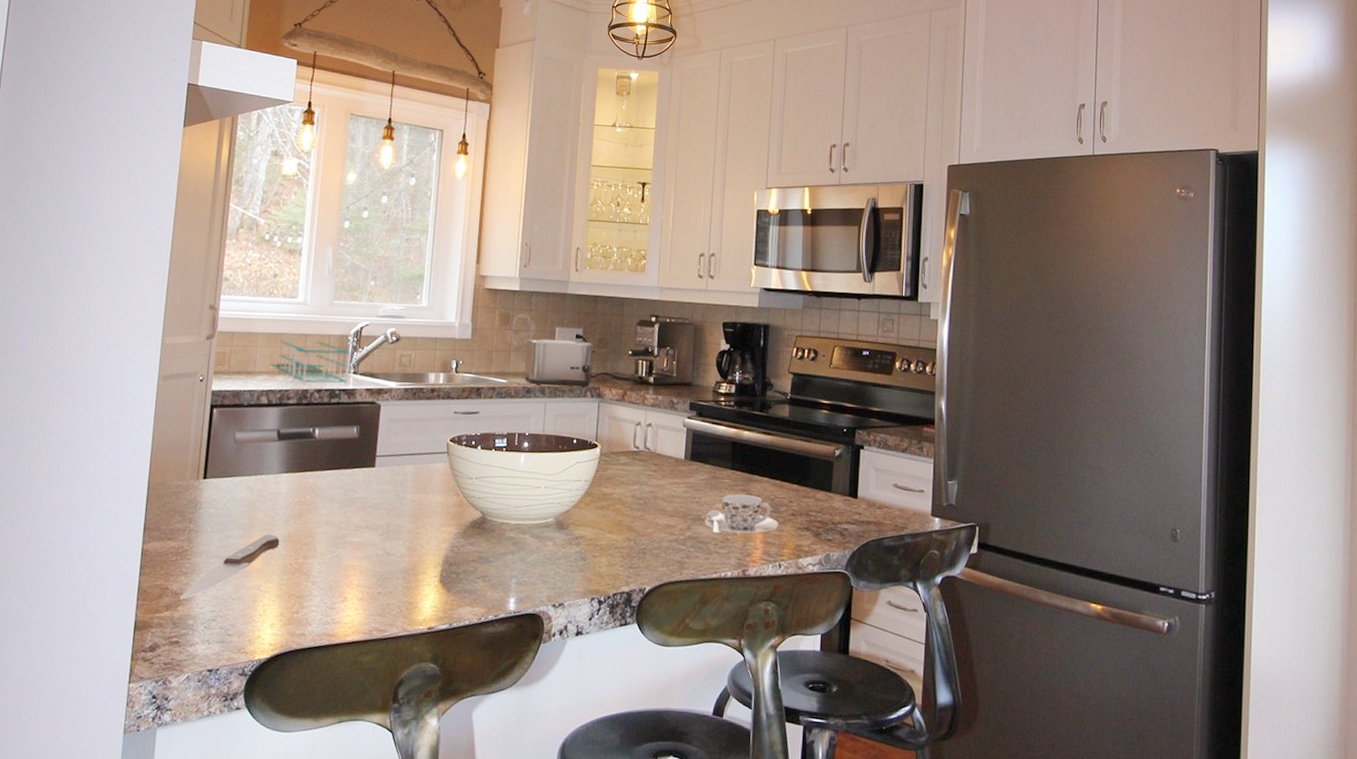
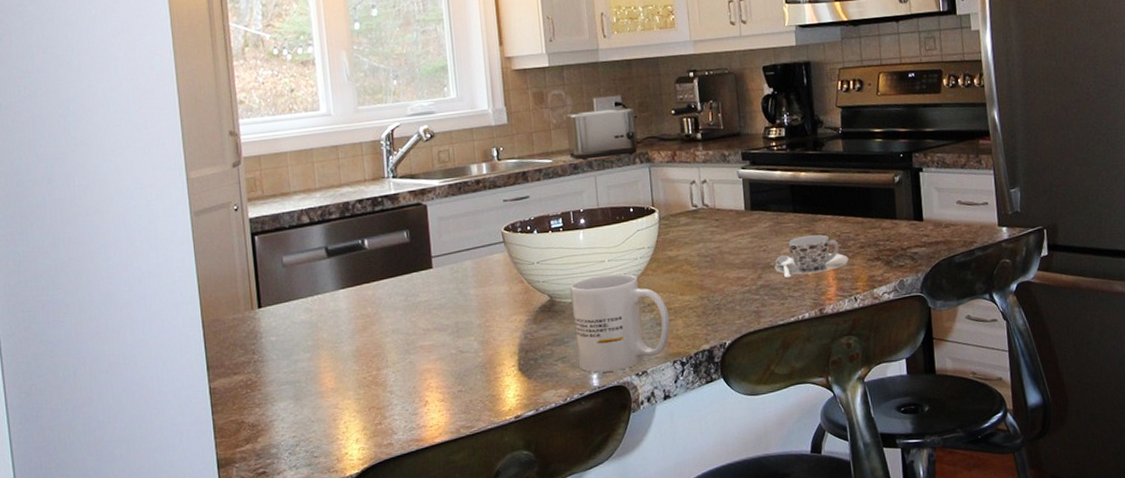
kitchen knife: present [179,535,280,600] -> none [258,352,350,431]
dish rack: present [269,339,351,386] -> none [303,149,390,197]
mug: none [498,500,595,599] -> present [570,273,671,373]

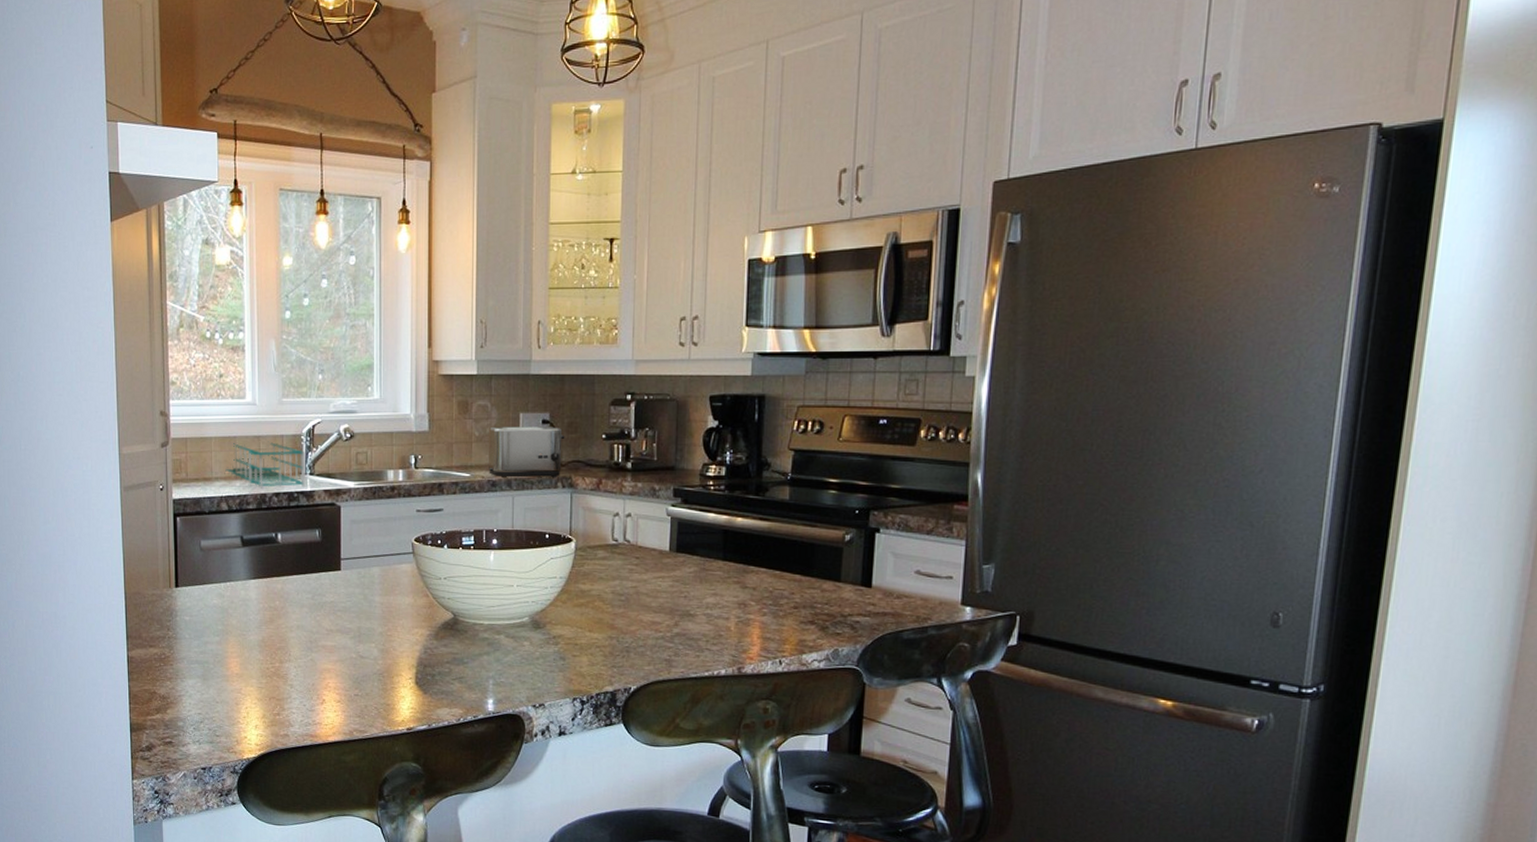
dish rack: none [303,149,390,197] -> present [225,441,306,489]
mug: present [570,273,671,373] -> none [474,600,575,699]
teacup: present [775,234,849,279] -> none [694,587,779,630]

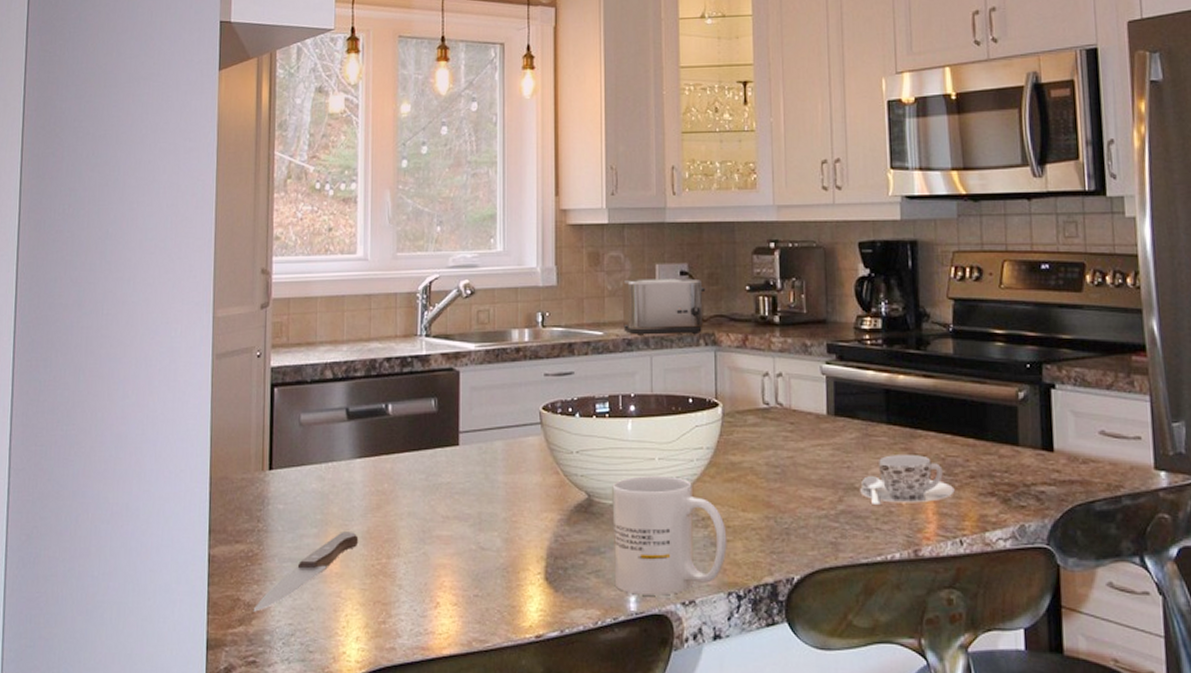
kitchen knife: none [167,640,255,703] -> present [253,532,359,612]
dish rack: present [225,441,306,489] -> none [331,300,422,353]
mug: none [474,600,575,699] -> present [612,476,727,596]
teacup: none [694,587,779,630] -> present [860,455,955,506]

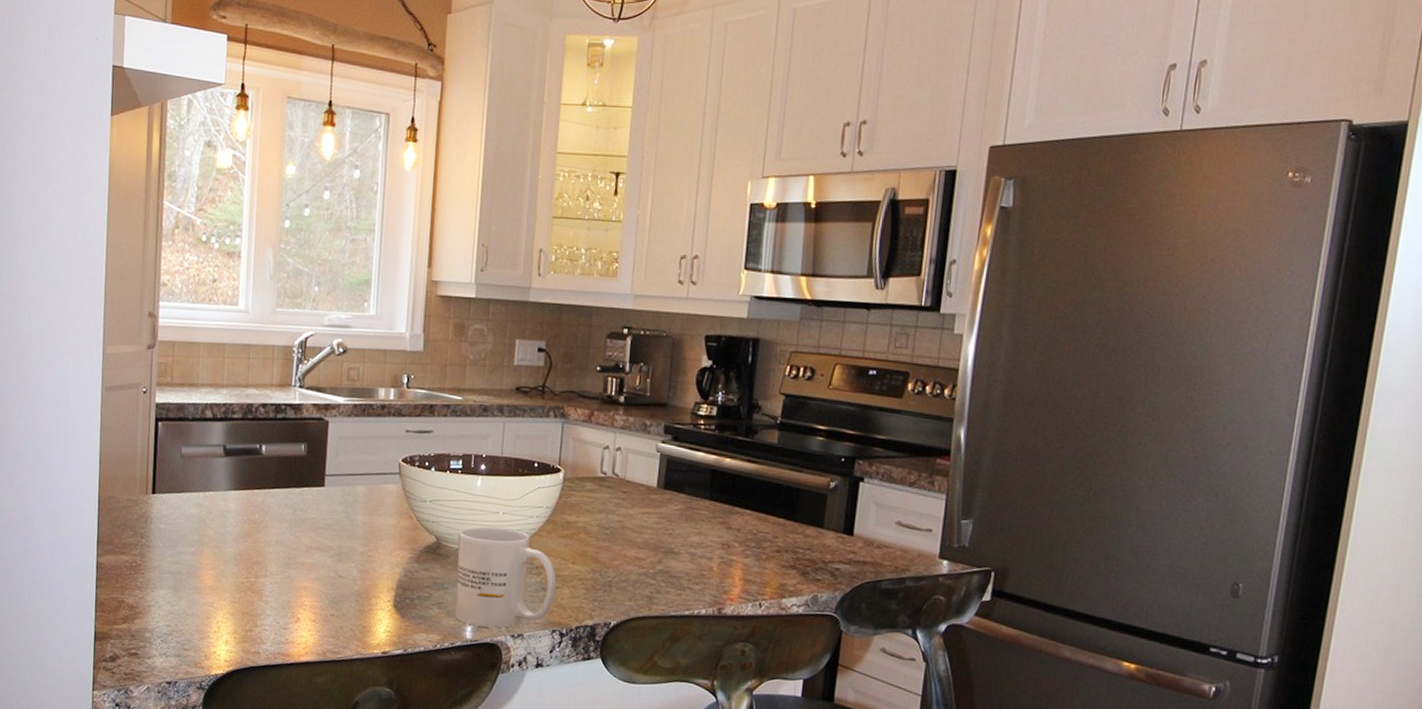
kitchen knife: present [253,532,359,612] -> none [136,552,231,613]
toaster: present [622,278,706,335] -> none [481,351,560,406]
teacup: present [860,455,955,506] -> none [678,526,761,570]

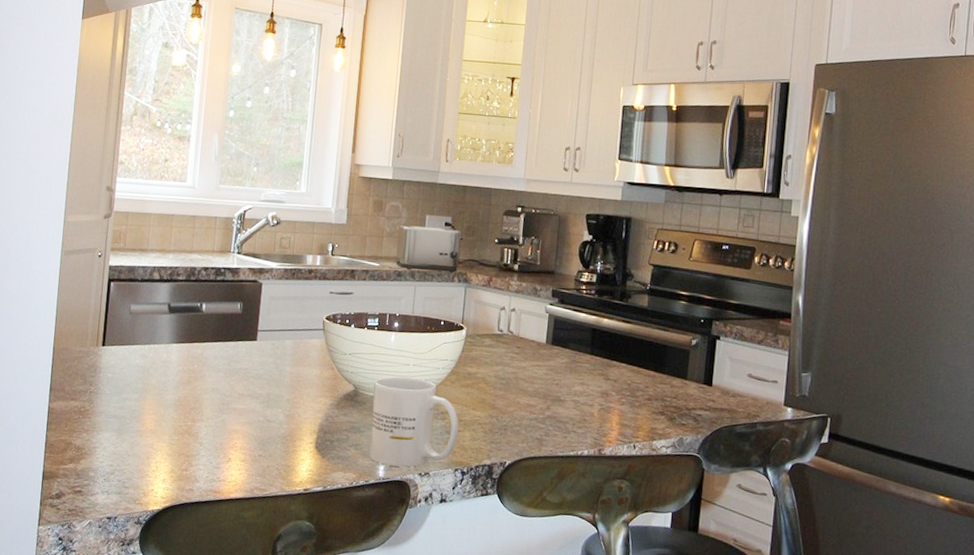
toaster: none [481,351,560,406] -> present [396,224,464,272]

